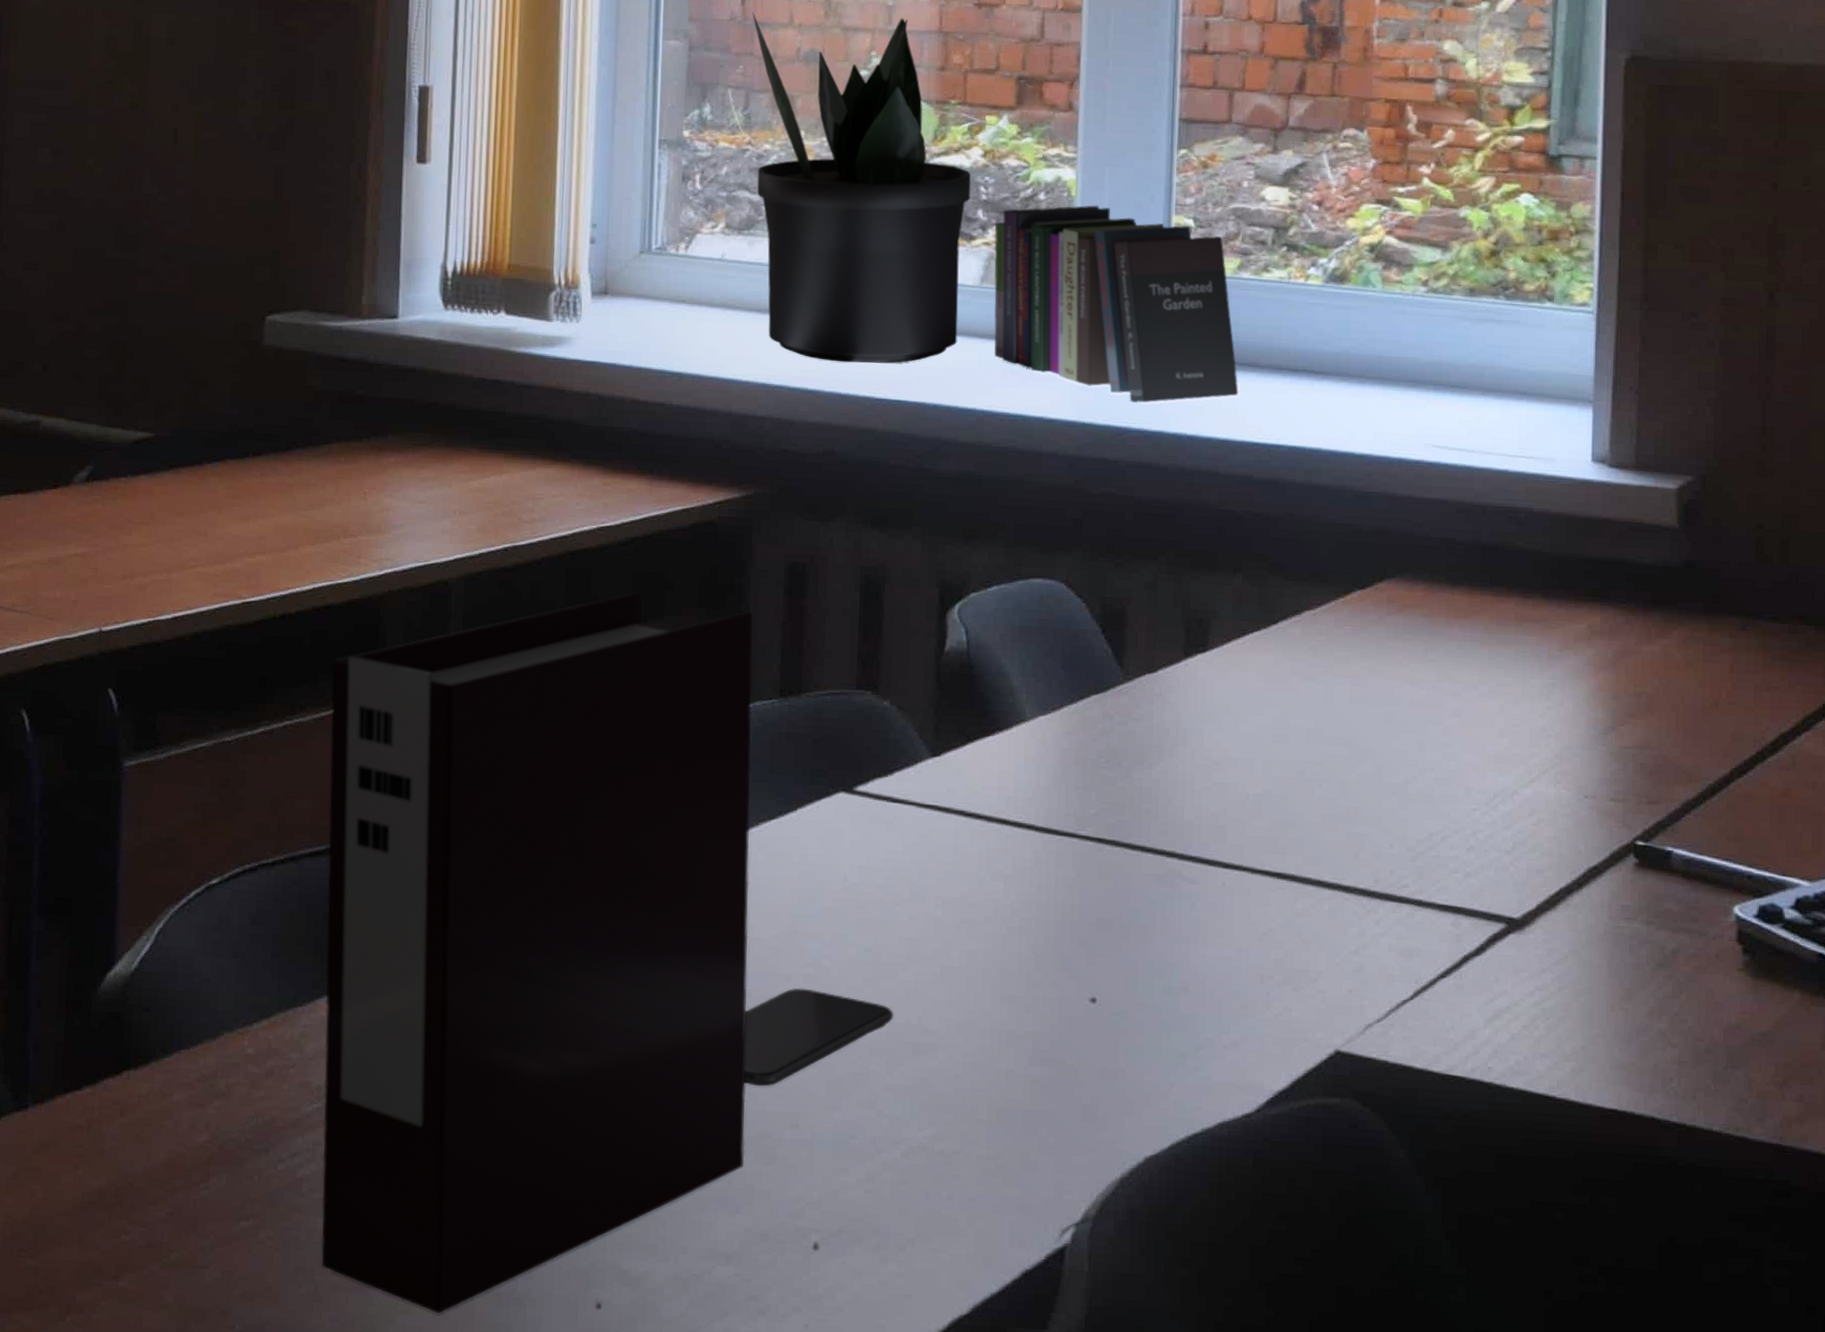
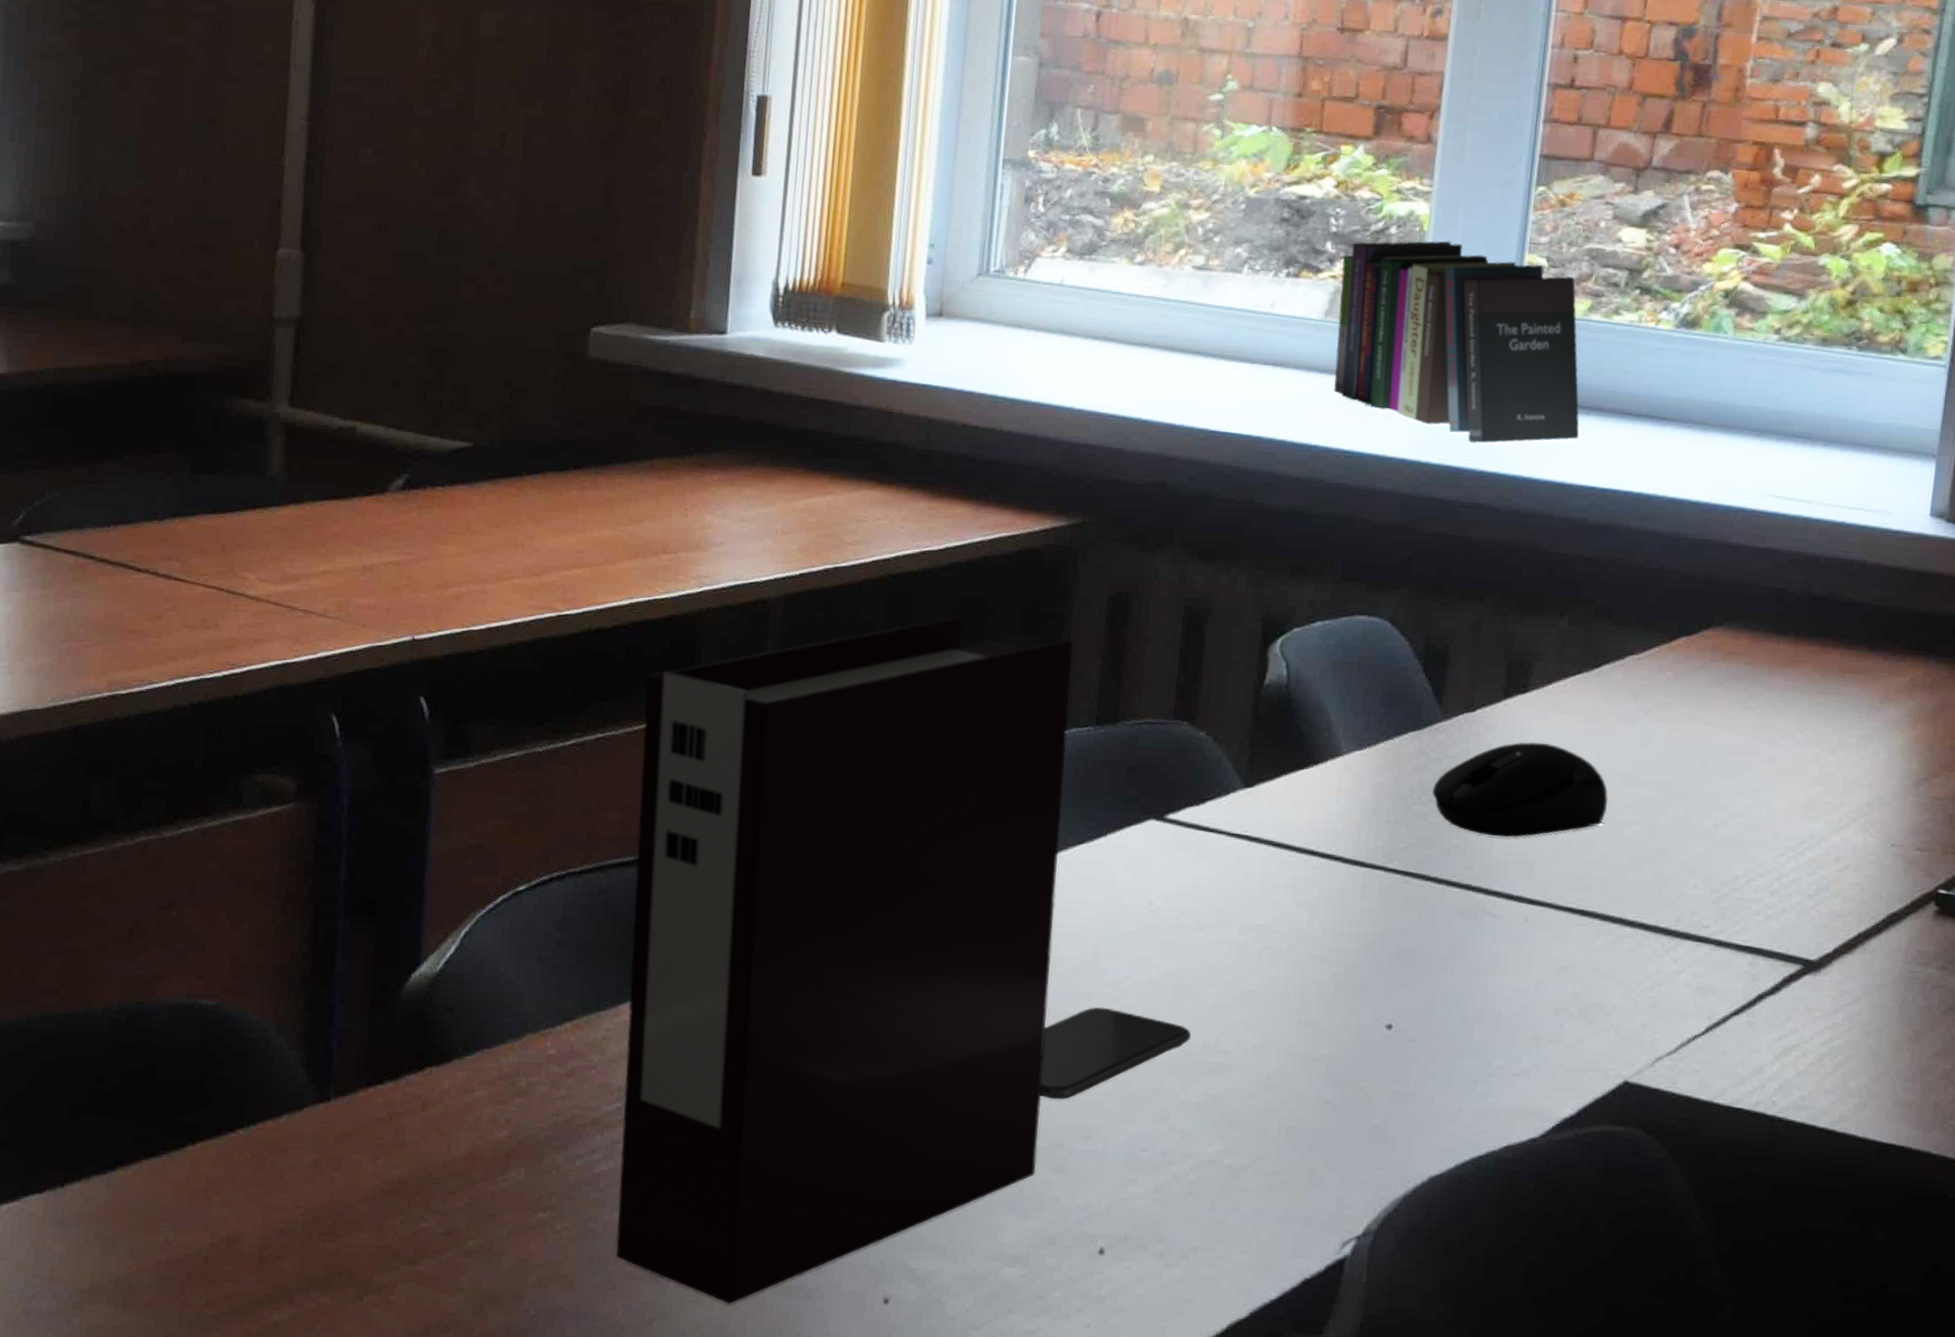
planter: present [752,12,971,364] -> none [1101,29,1322,396]
computer mouse: none [1120,701,1296,800] -> present [1432,741,1608,837]

